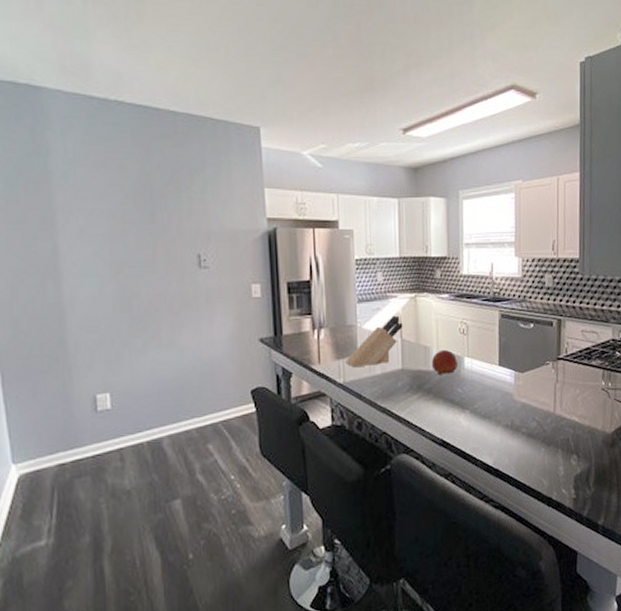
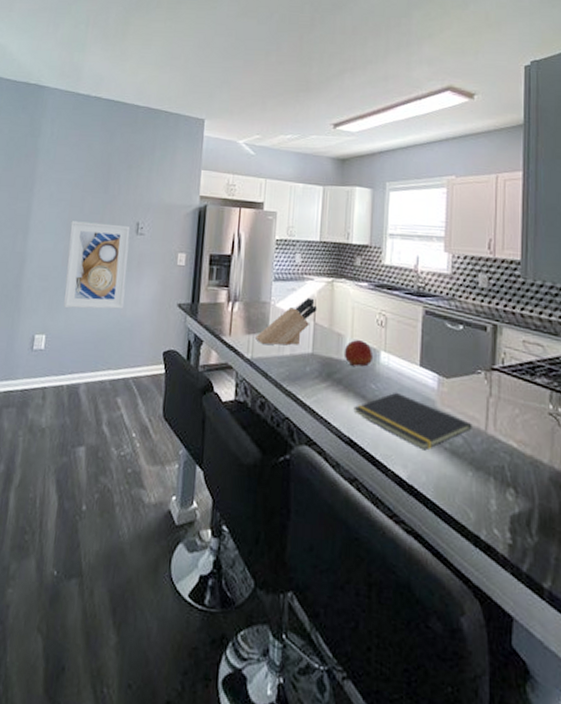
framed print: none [115,258,198,361] -> present [64,221,131,310]
notepad: none [444,392,544,438] -> present [353,392,472,451]

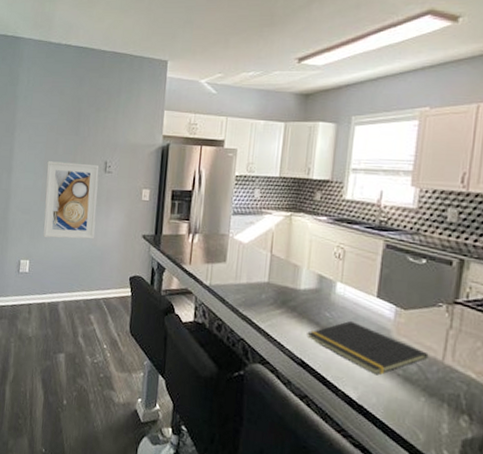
knife block: present [255,297,317,346] -> none [214,230,275,275]
fruit: present [344,339,372,367] -> none [299,270,328,297]

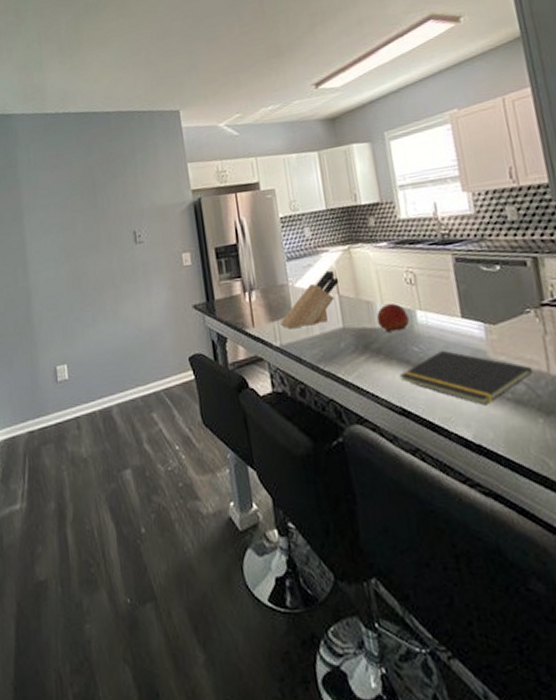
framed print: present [43,161,100,240] -> none [67,237,138,334]
knife block: none [214,230,275,275] -> present [280,270,339,328]
fruit: none [299,270,328,297] -> present [376,302,409,332]

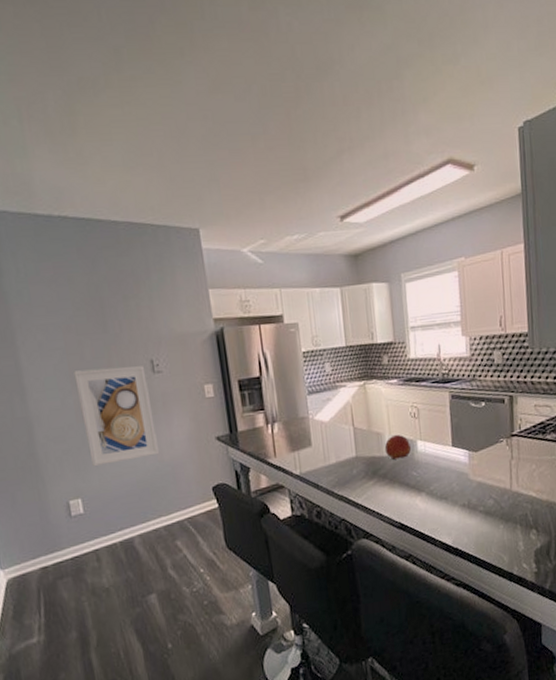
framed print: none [67,237,138,334] -> present [73,366,159,467]
knife block: present [280,270,339,328] -> none [300,404,355,458]
notepad: present [399,350,533,406] -> none [400,473,500,517]

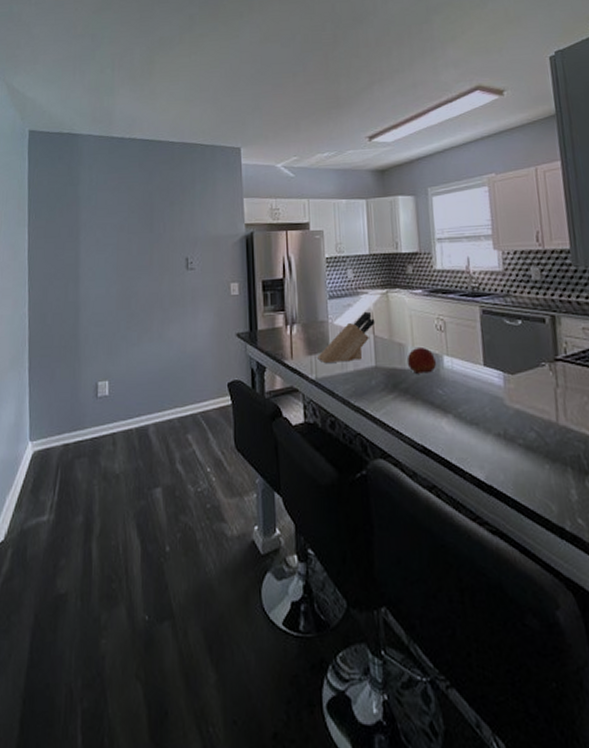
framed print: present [73,366,159,467] -> none [120,262,182,352]
knife block: none [300,404,355,458] -> present [317,311,375,363]

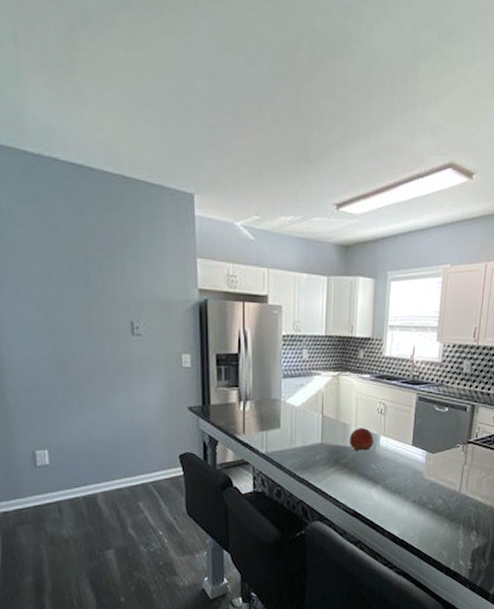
knife block: present [317,311,375,363] -> none [269,392,325,438]

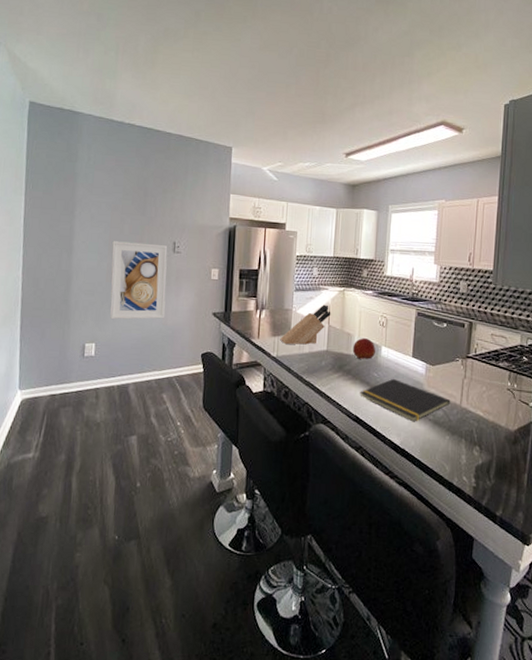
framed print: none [51,322,130,421] -> present [110,241,168,320]
knife block: none [269,392,325,438] -> present [280,304,331,345]
notepad: none [357,469,450,512] -> present [360,378,451,422]

